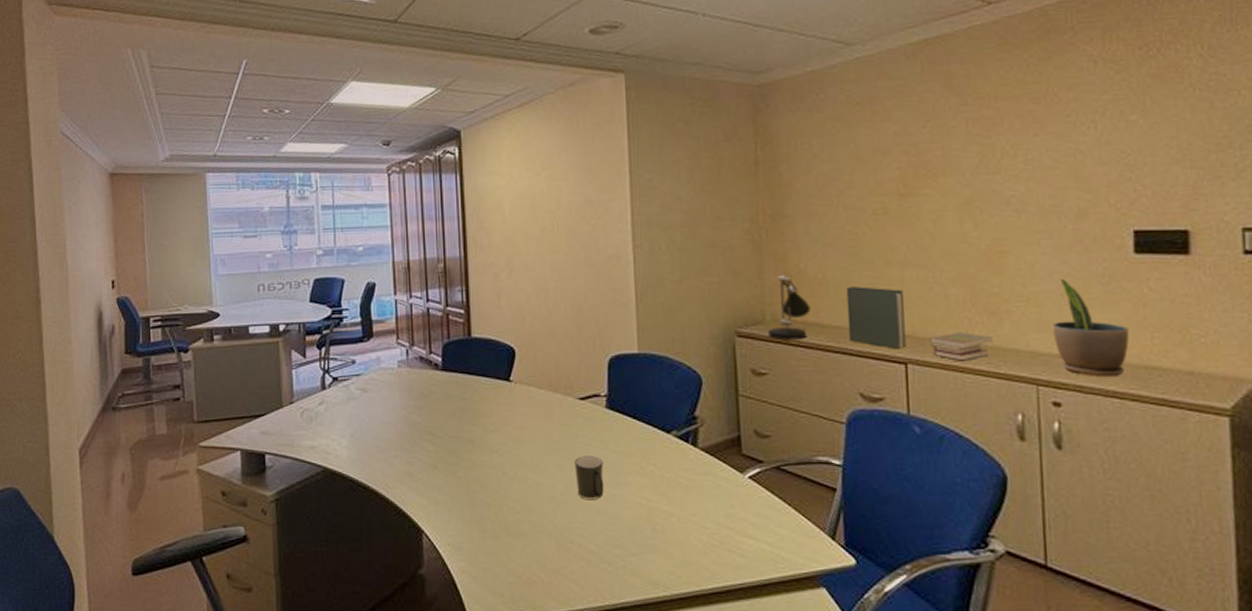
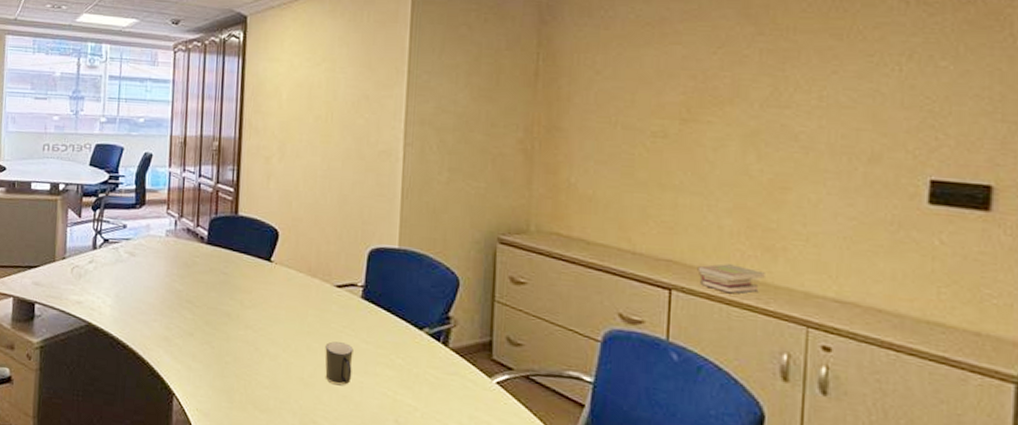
desk lamp: present [768,274,811,341] -> none [531,187,577,255]
binder: present [846,286,906,349] -> none [613,206,675,274]
potted plant: present [1052,279,1130,376] -> none [830,221,915,328]

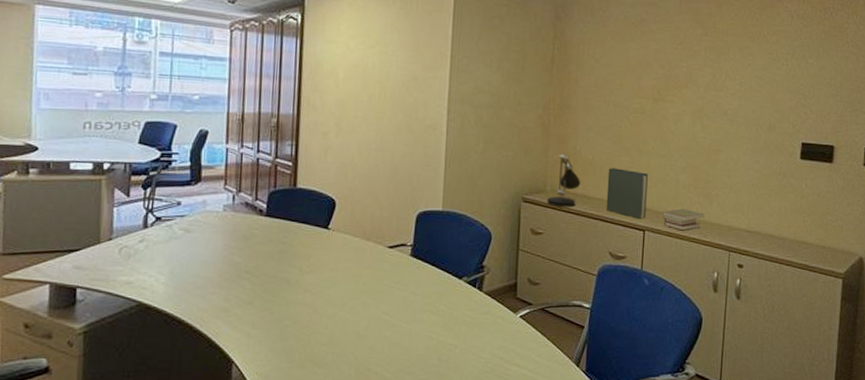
mug: present [325,341,353,386] -> none [378,296,403,335]
desk lamp: none [531,187,577,255] -> present [547,154,581,208]
binder: none [613,206,675,274] -> present [606,168,648,219]

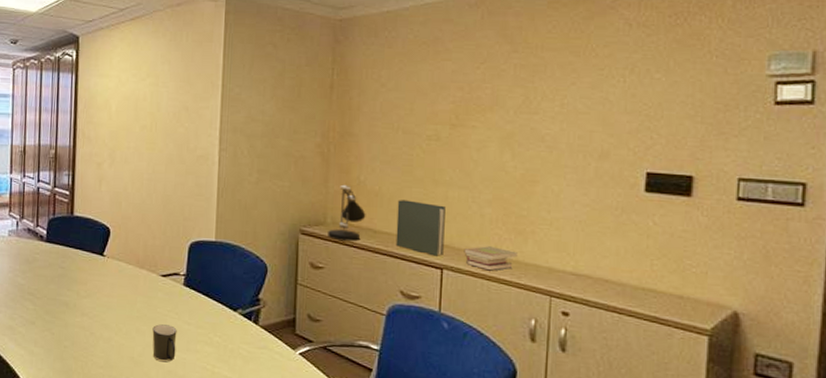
mug: none [378,296,403,335] -> present [152,324,177,363]

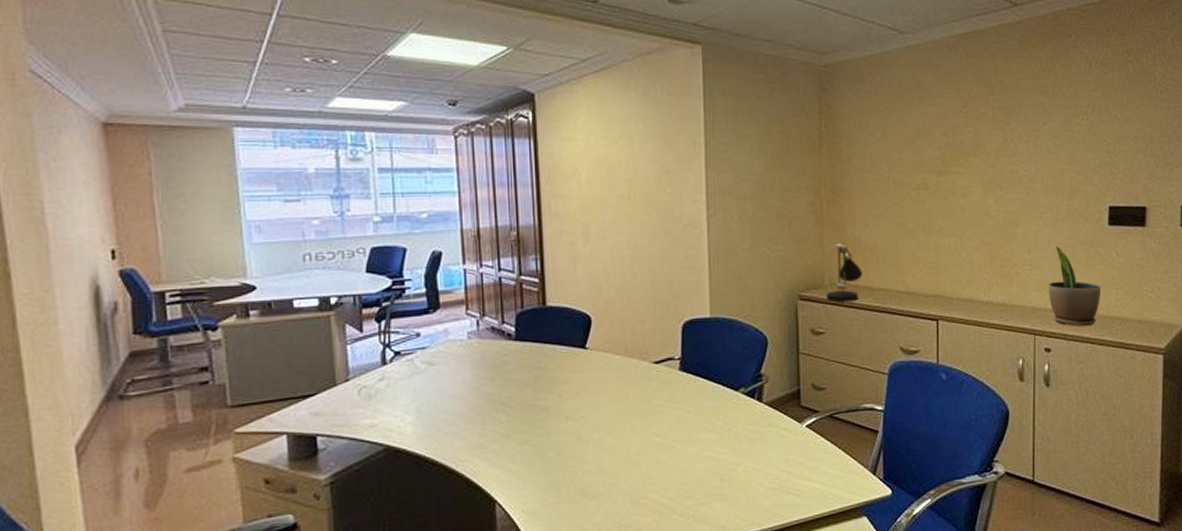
mug: present [152,324,177,363] -> none [649,416,677,458]
binder: present [395,200,446,256] -> none [892,253,938,308]
books: present [464,246,518,271] -> none [956,292,1004,317]
potted plant: none [568,208,634,295] -> present [1048,246,1102,326]

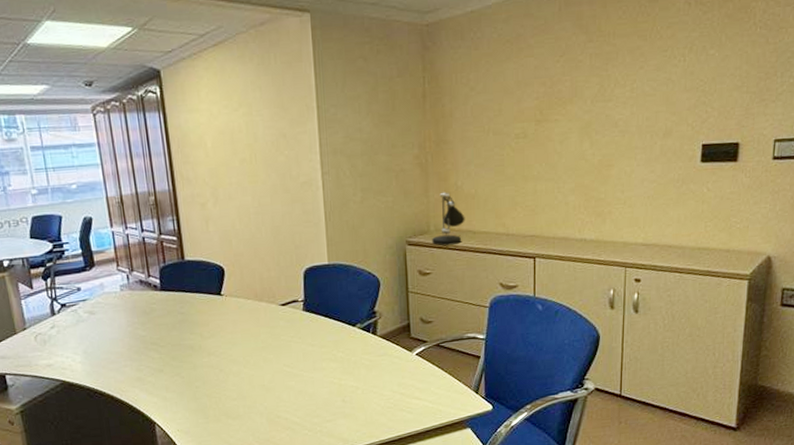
potted plant: present [1048,246,1102,326] -> none [639,184,691,258]

